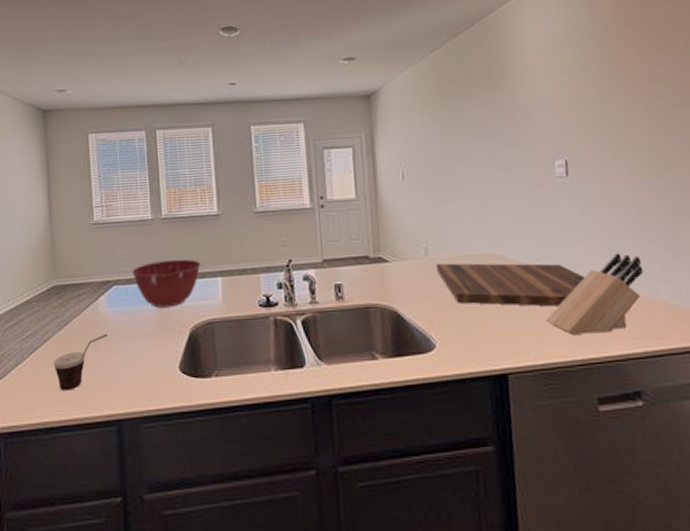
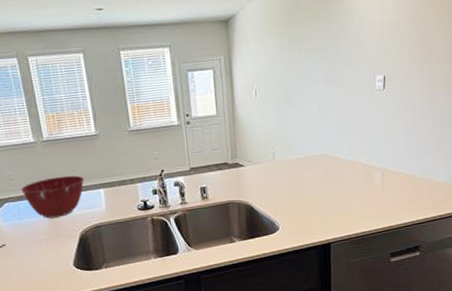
cutting board: present [435,263,585,307] -> none [280,159,390,195]
knife block: present [545,253,644,334] -> none [359,148,431,211]

